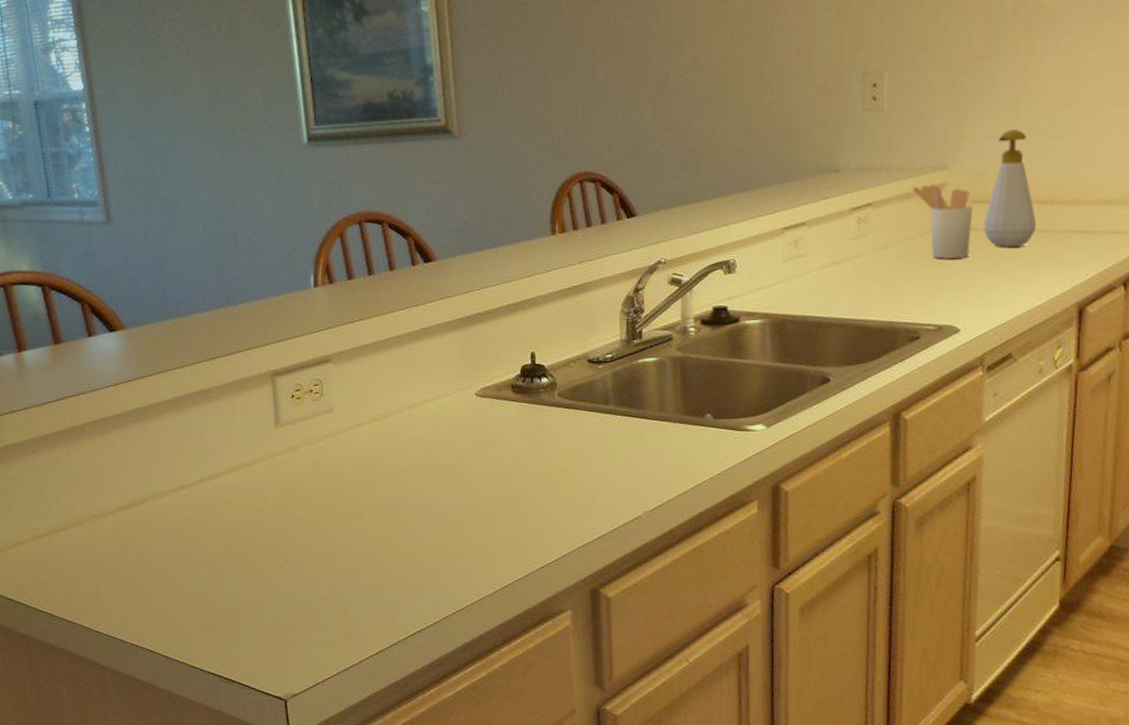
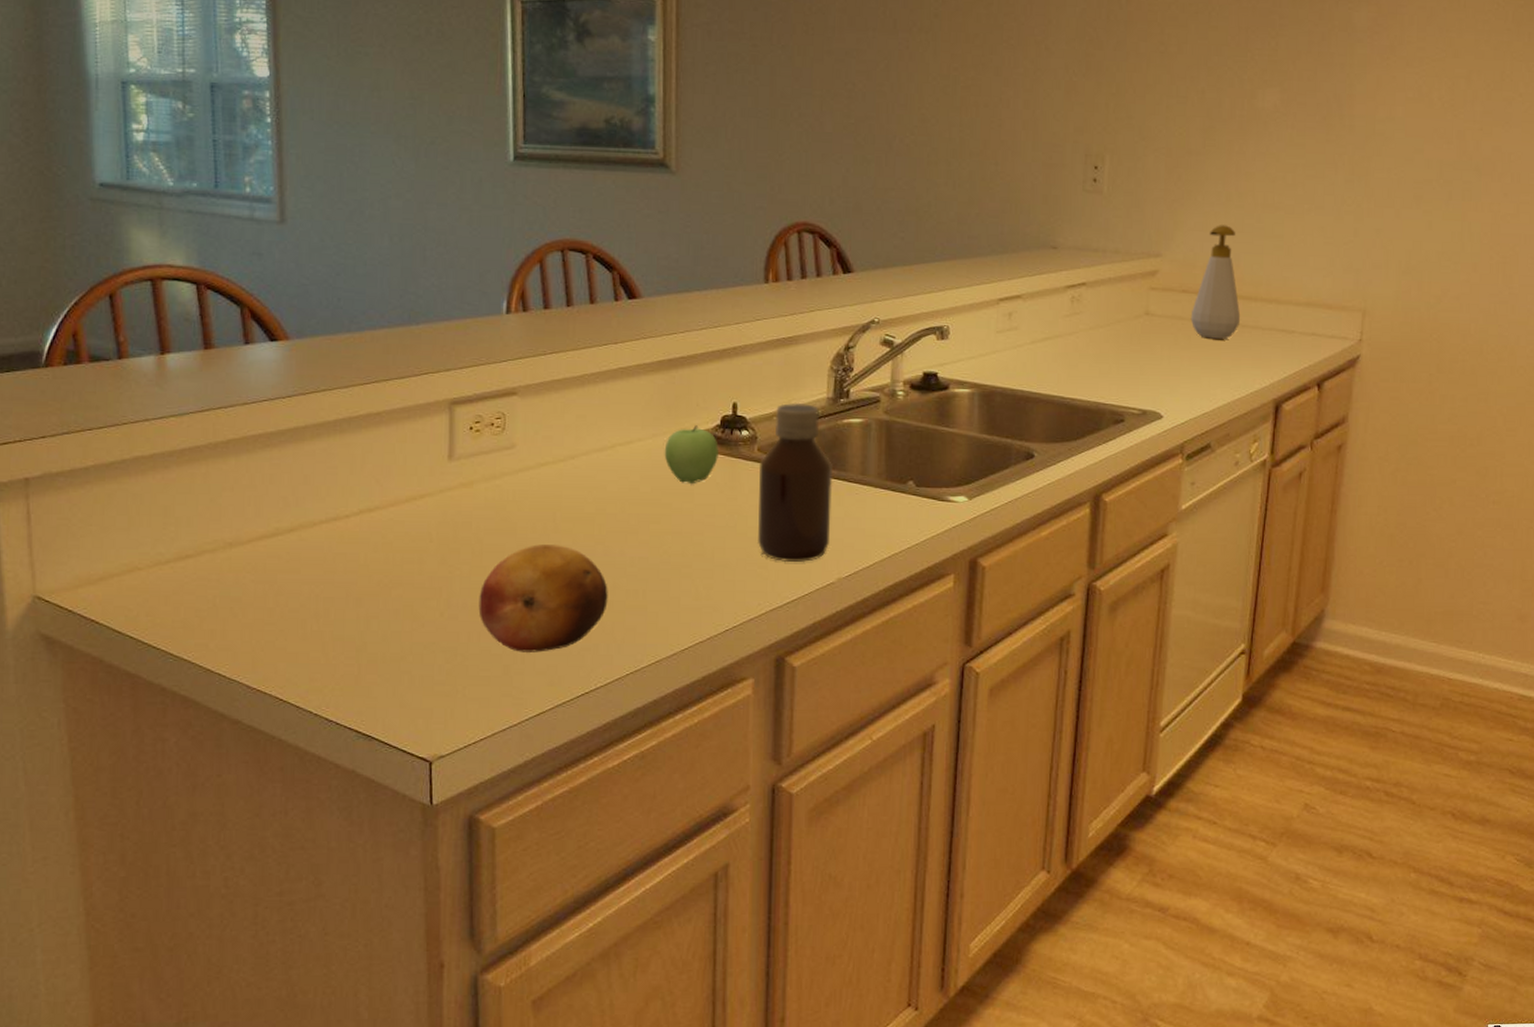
fruit: none [314,497,431,598] -> present [478,544,608,652]
apple: none [470,377,521,433] -> present [664,425,719,485]
bottle: none [561,347,634,499] -> present [758,402,834,562]
utensil holder: present [912,184,973,259] -> none [1125,270,1182,345]

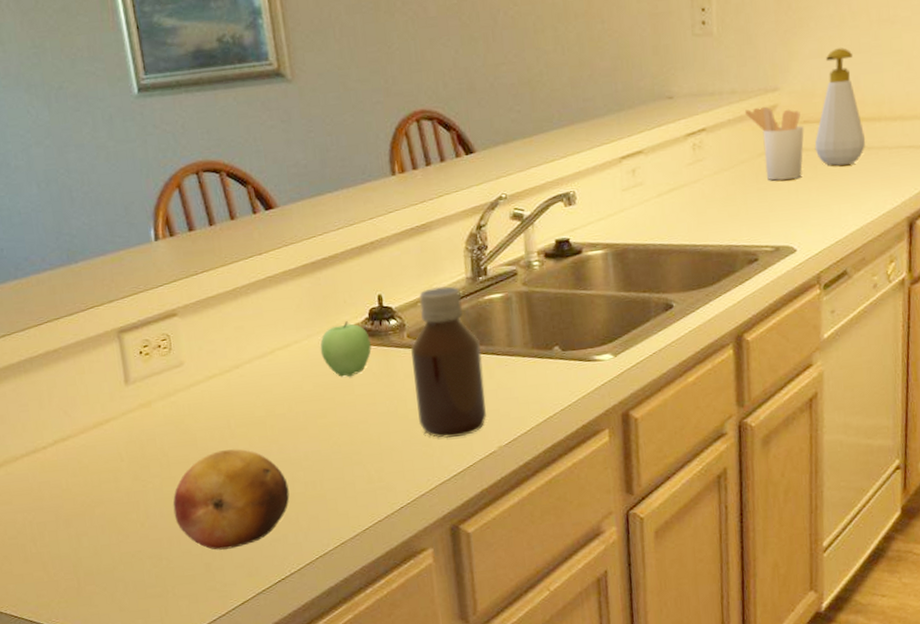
utensil holder: none [1125,270,1182,345] -> present [744,106,804,181]

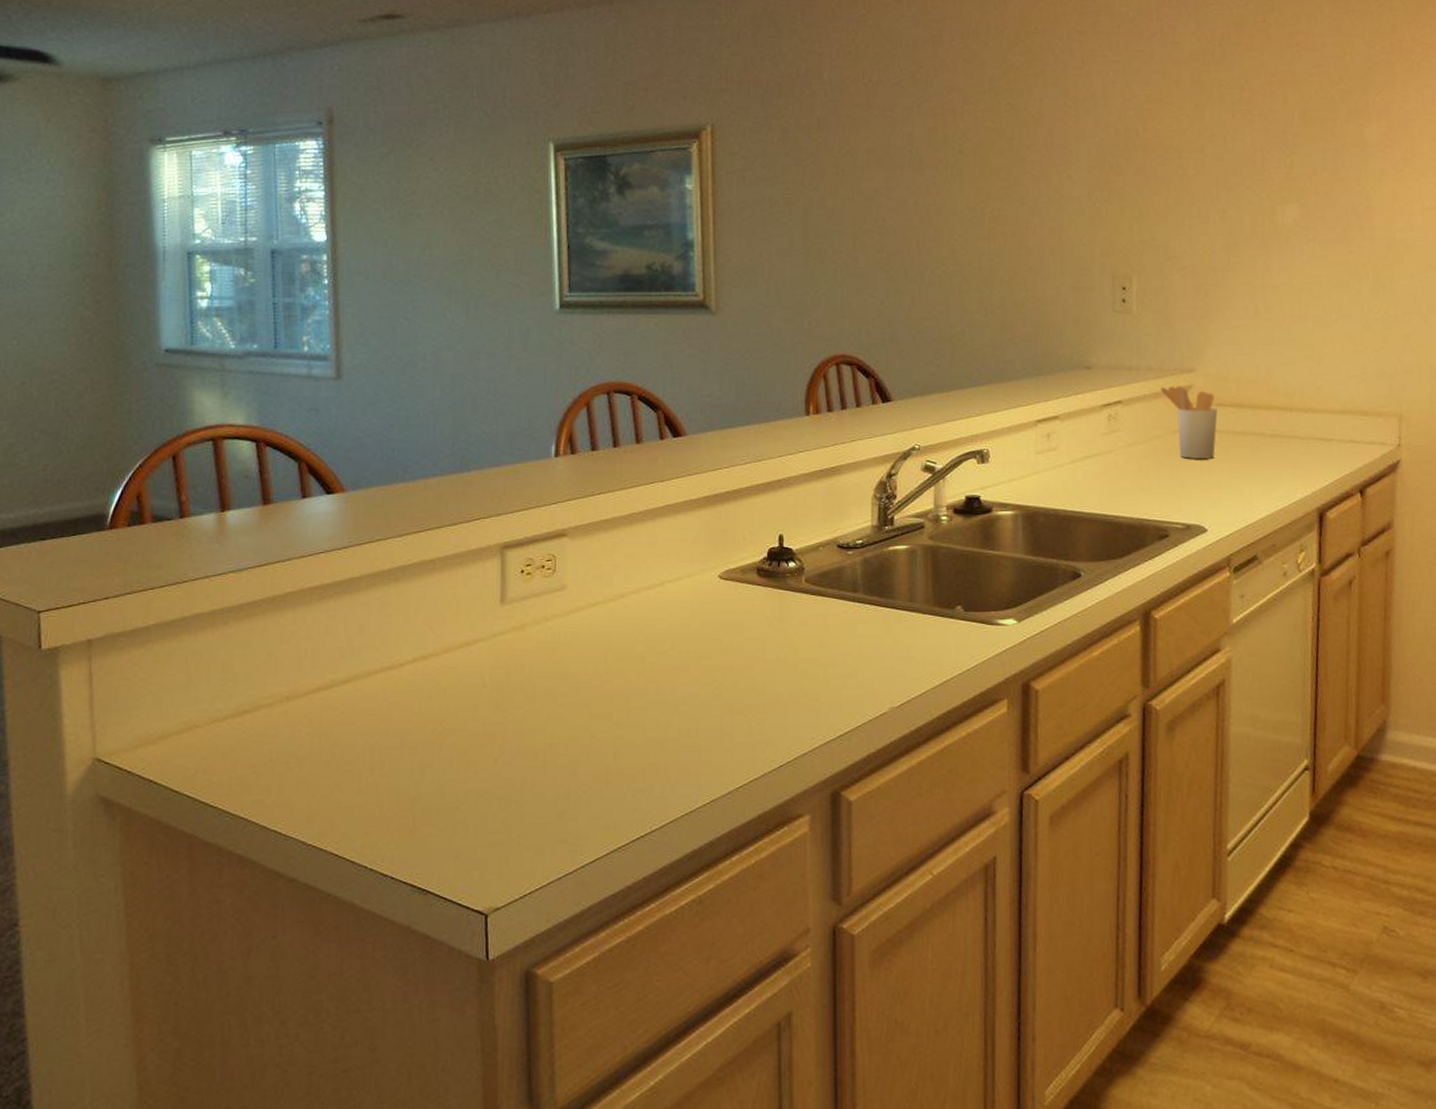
fruit: present [173,449,290,550] -> none [532,685,661,797]
apple: present [320,321,372,378] -> none [712,559,766,619]
bottle: present [411,286,486,438] -> none [808,531,882,693]
soap bottle: present [814,48,866,166] -> none [1227,338,1278,450]

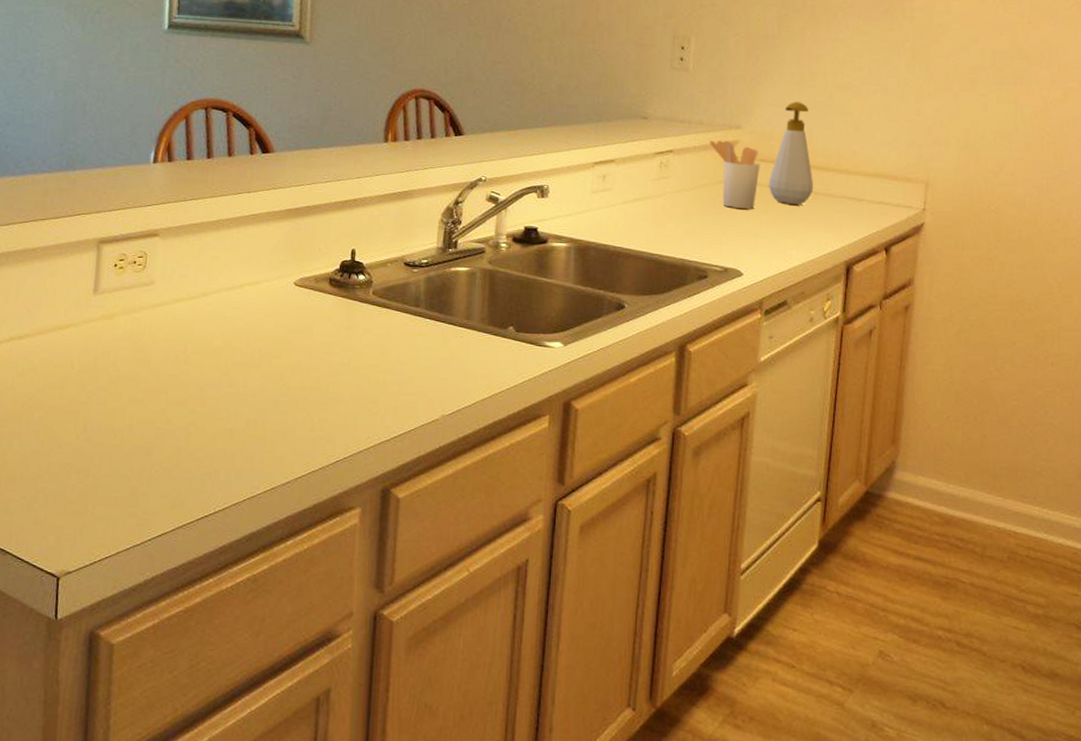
soap bottle: none [1227,338,1278,450] -> present [768,101,814,205]

